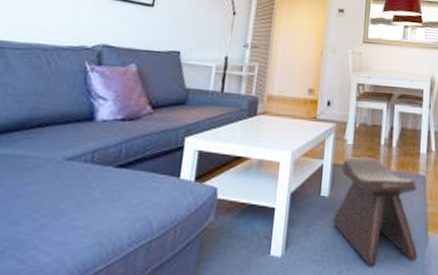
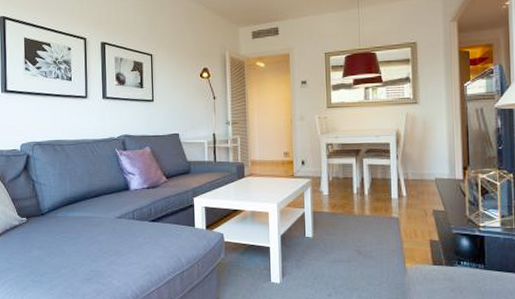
stool: present [332,156,418,267] -> none [318,204,397,292]

